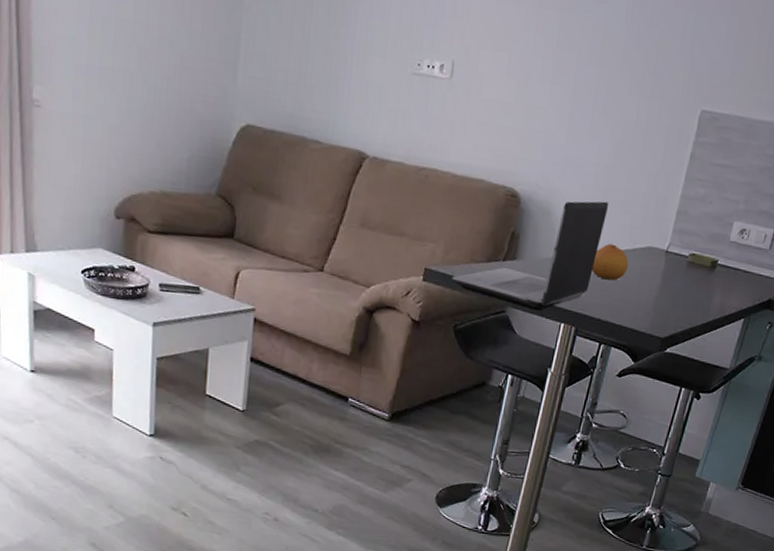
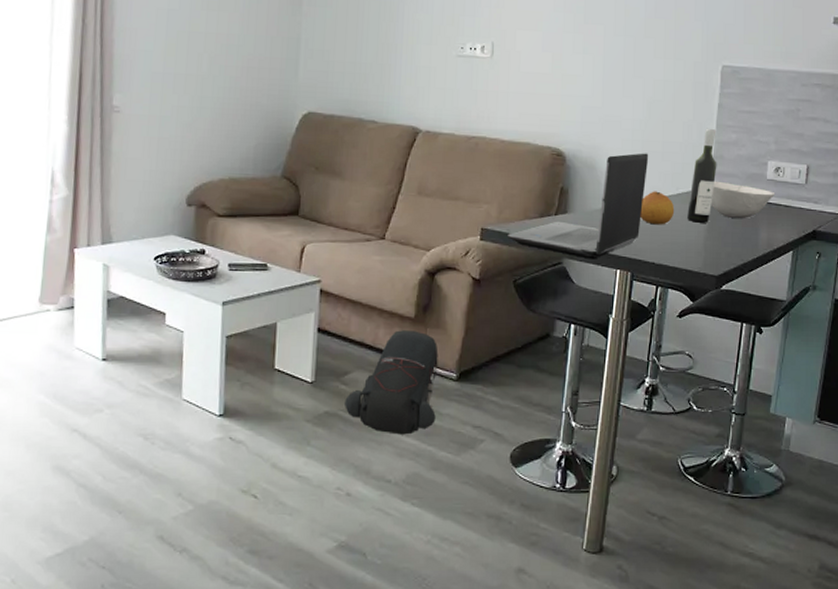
backpack: none [275,366,372,469] -> present [345,330,438,435]
bottle: none [640,179,685,282] -> present [687,128,717,223]
bowl: none [666,238,737,282] -> present [710,181,776,219]

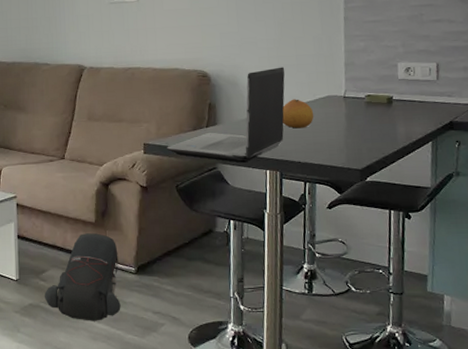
bottle: present [687,128,717,223] -> none [326,39,350,124]
bowl: present [710,181,776,219] -> none [346,85,409,117]

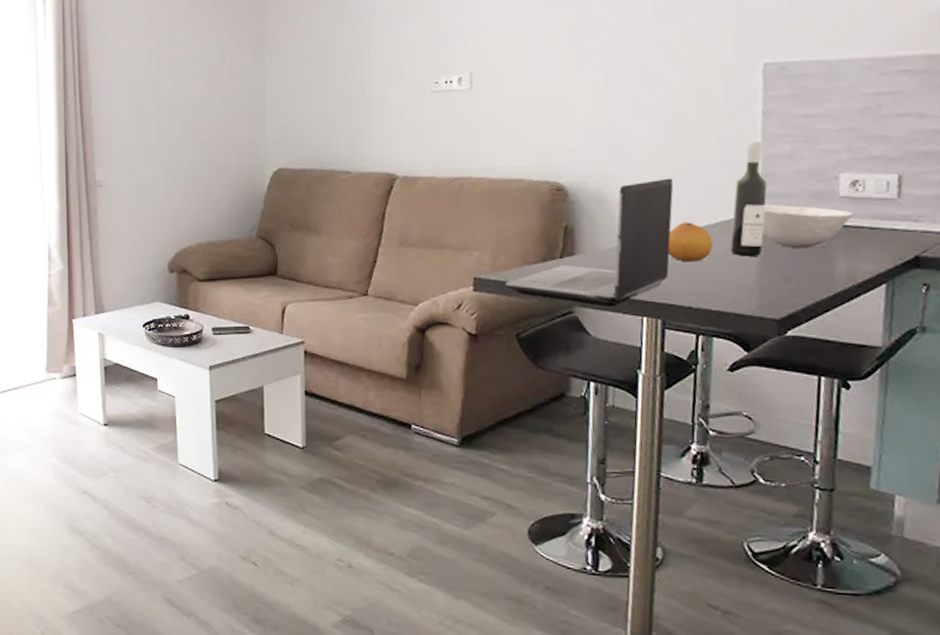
backpack: present [45,233,121,321] -> none [339,392,438,505]
bottle: none [326,39,350,124] -> present [731,141,768,256]
bowl: none [346,85,409,117] -> present [761,204,854,249]

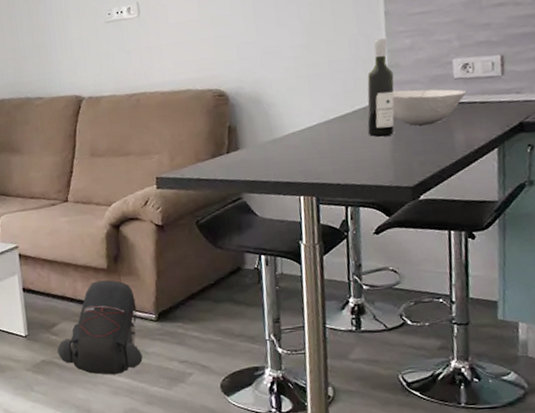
backpack: none [339,392,438,505] -> present [57,280,143,375]
laptop computer: present [505,178,674,306] -> none [183,76,319,191]
fruit: present [667,222,714,262] -> none [315,112,354,146]

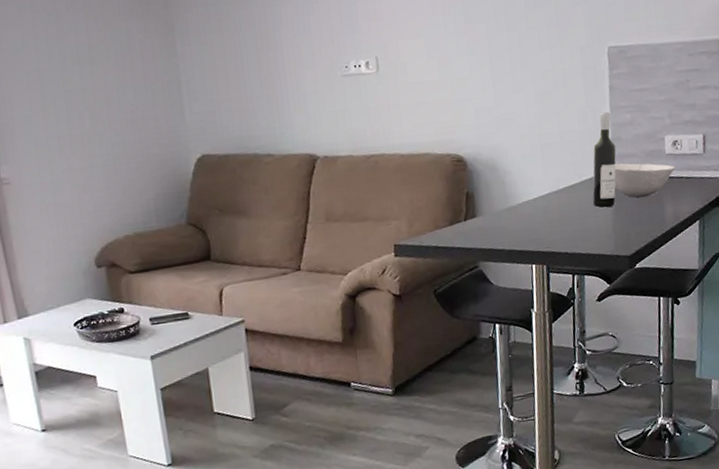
backpack: present [57,280,143,375] -> none [288,354,379,456]

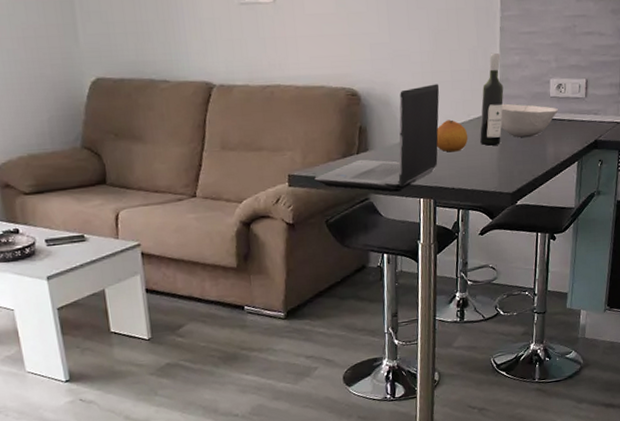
laptop computer: none [421,146,550,259] -> present [314,84,440,192]
fruit: none [547,182,581,216] -> present [436,119,468,152]

